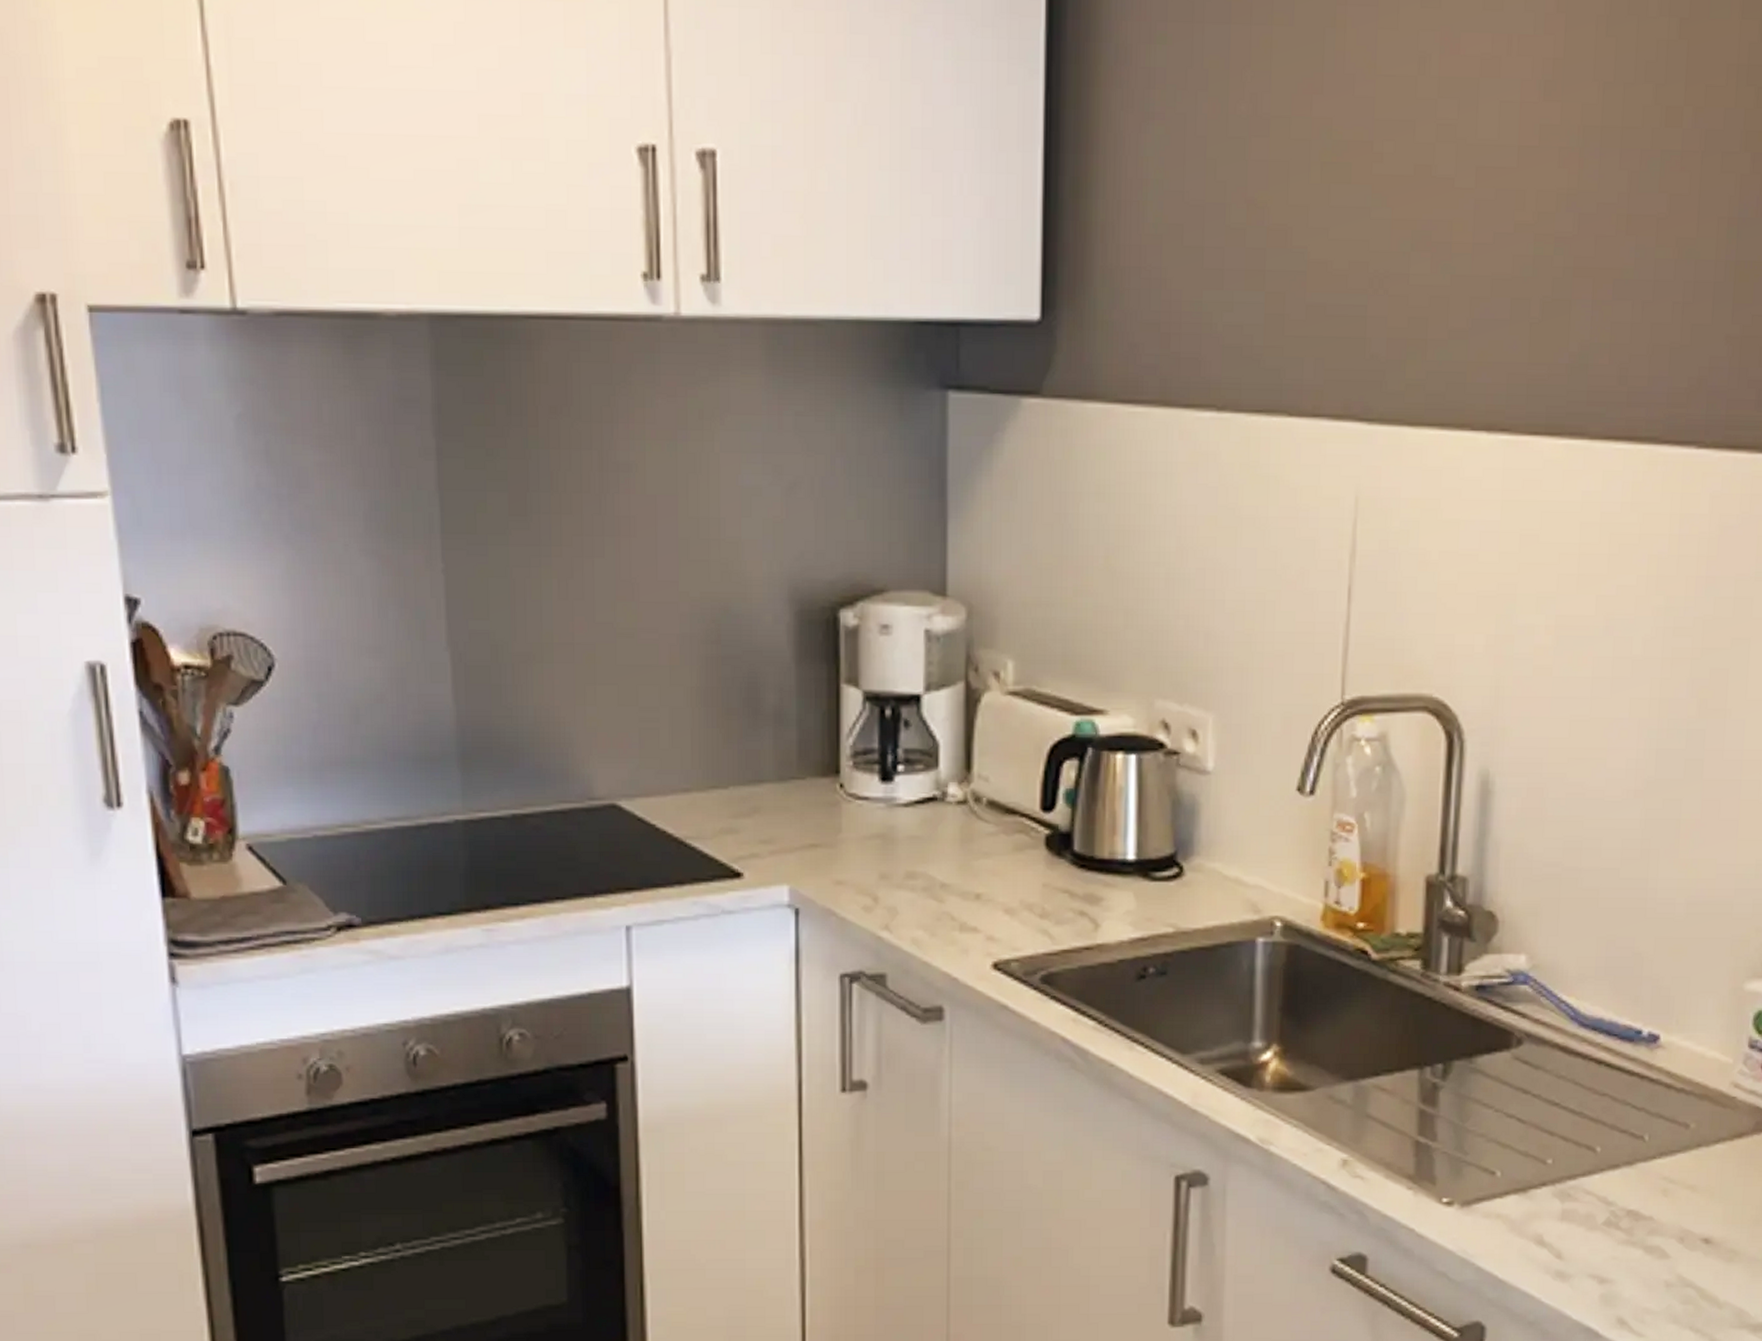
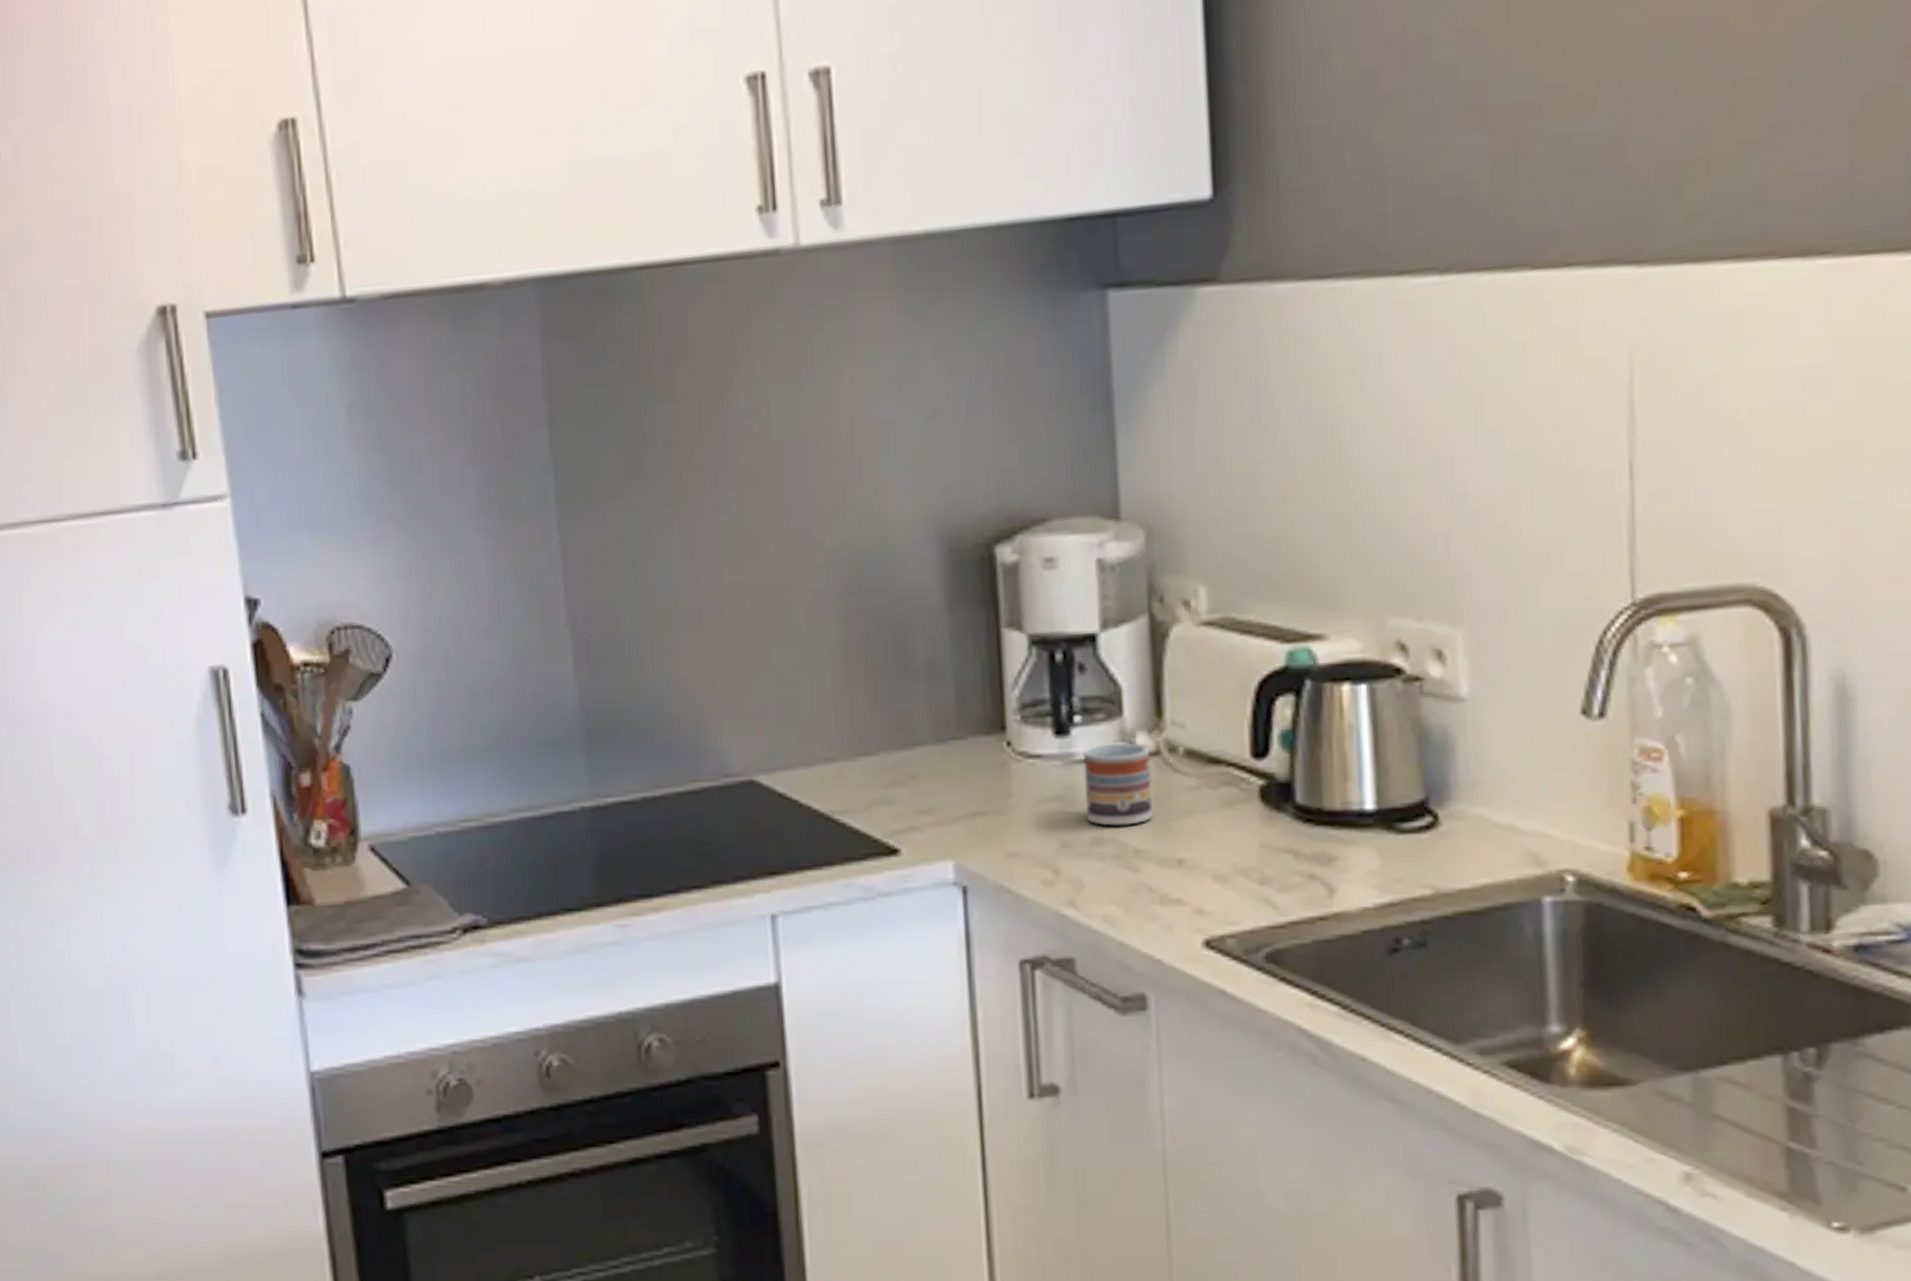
cup: none [903,791,959,862] -> present [1082,742,1153,826]

